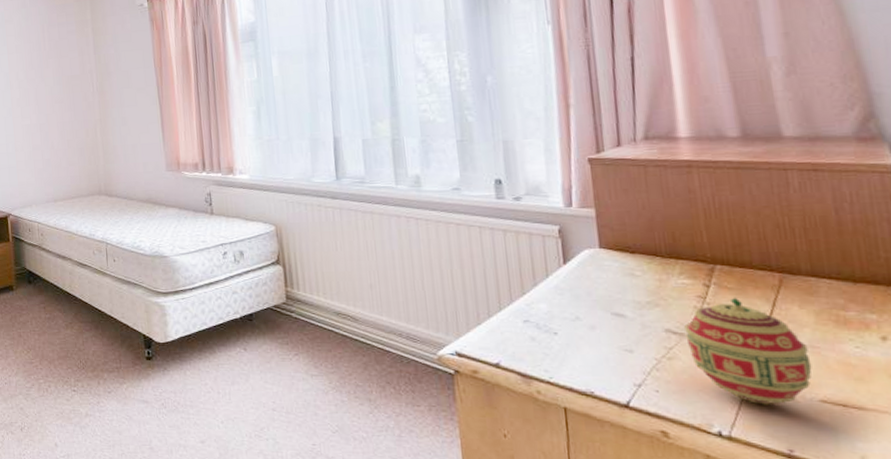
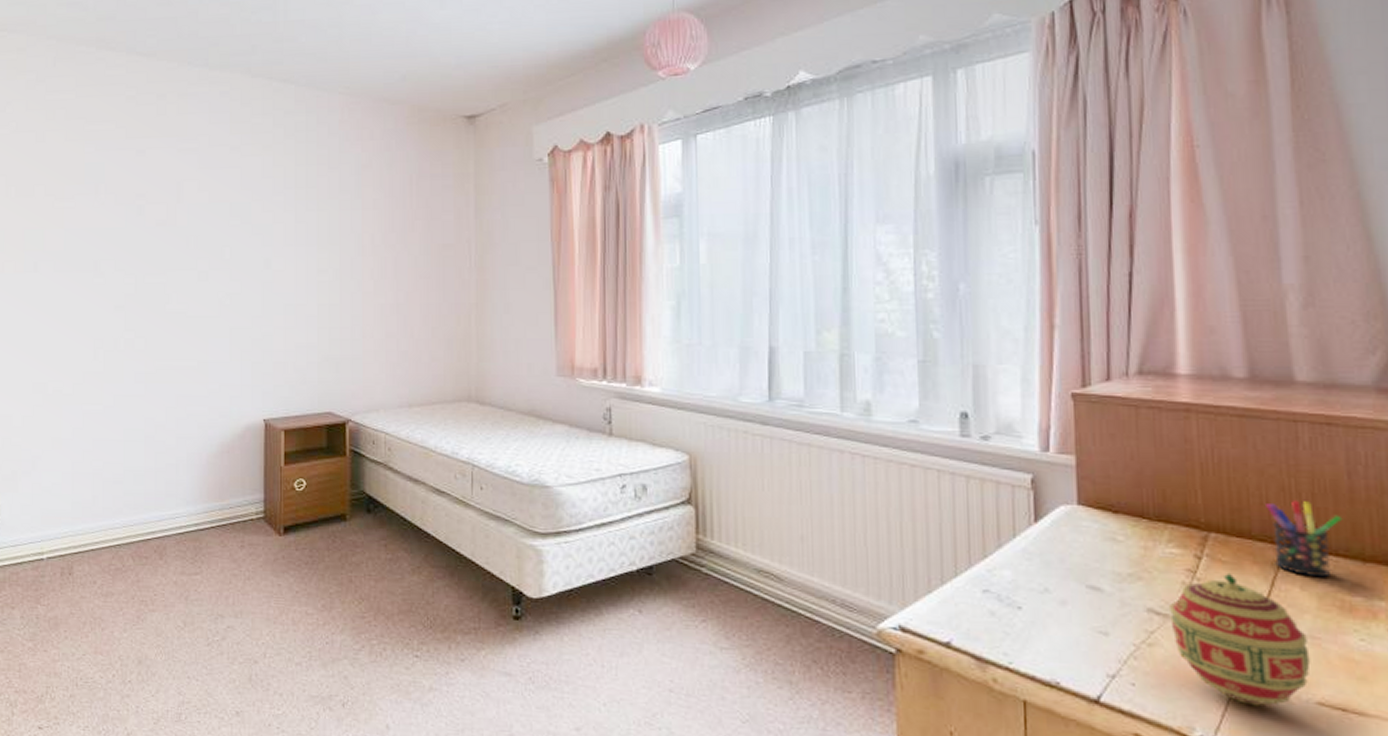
pen holder: none [763,234,833,298] -> present [1266,499,1343,578]

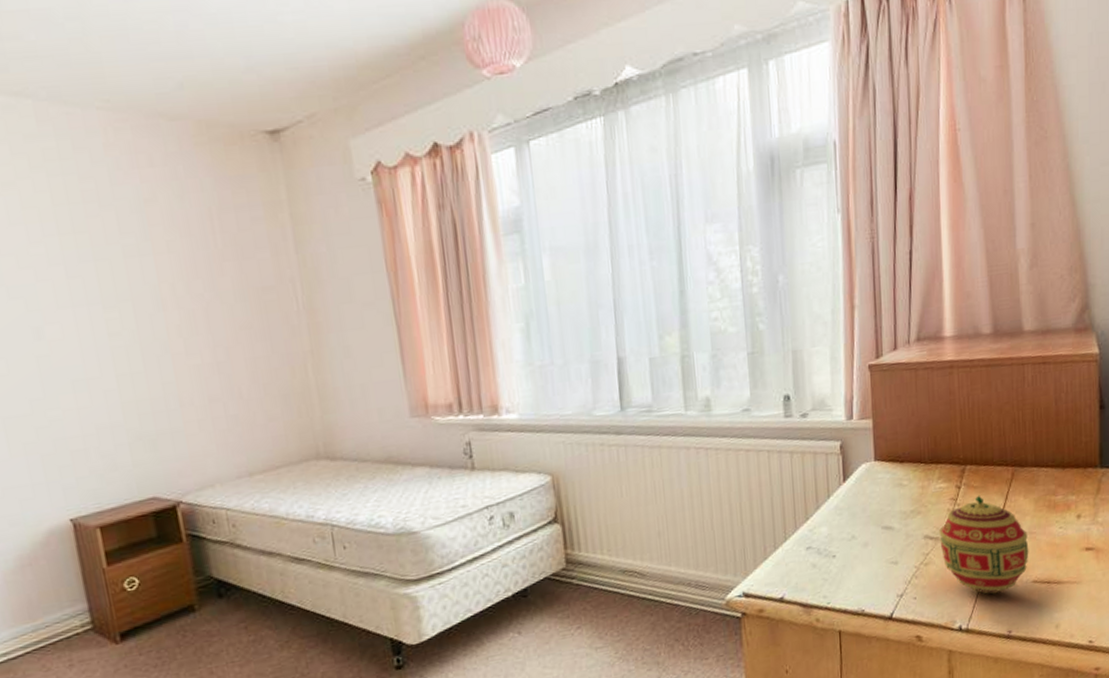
pen holder: present [1266,499,1343,578] -> none [1003,427,1051,487]

